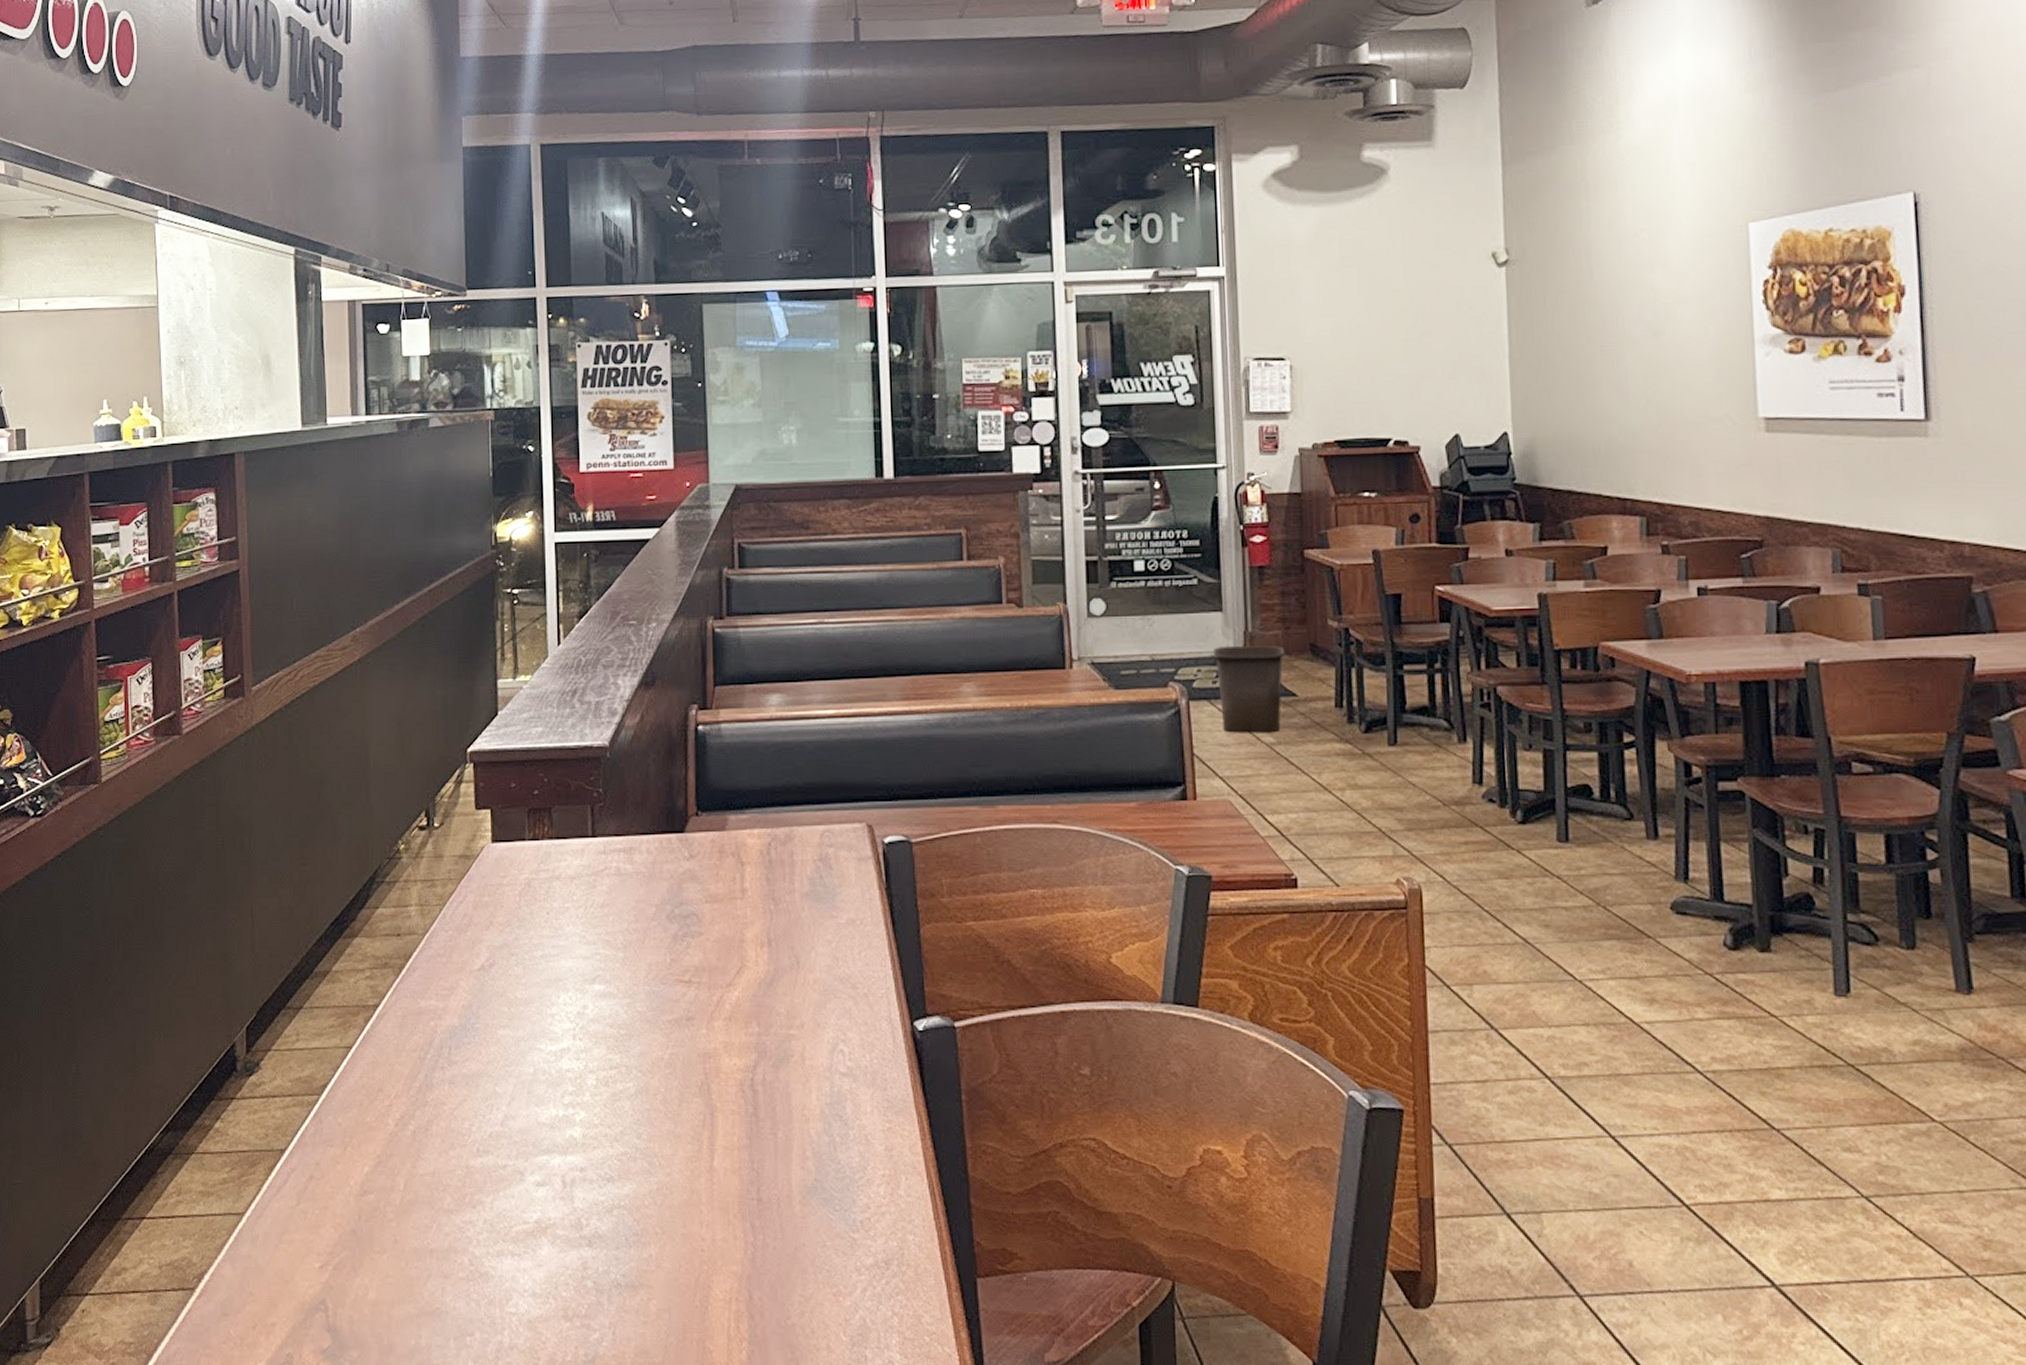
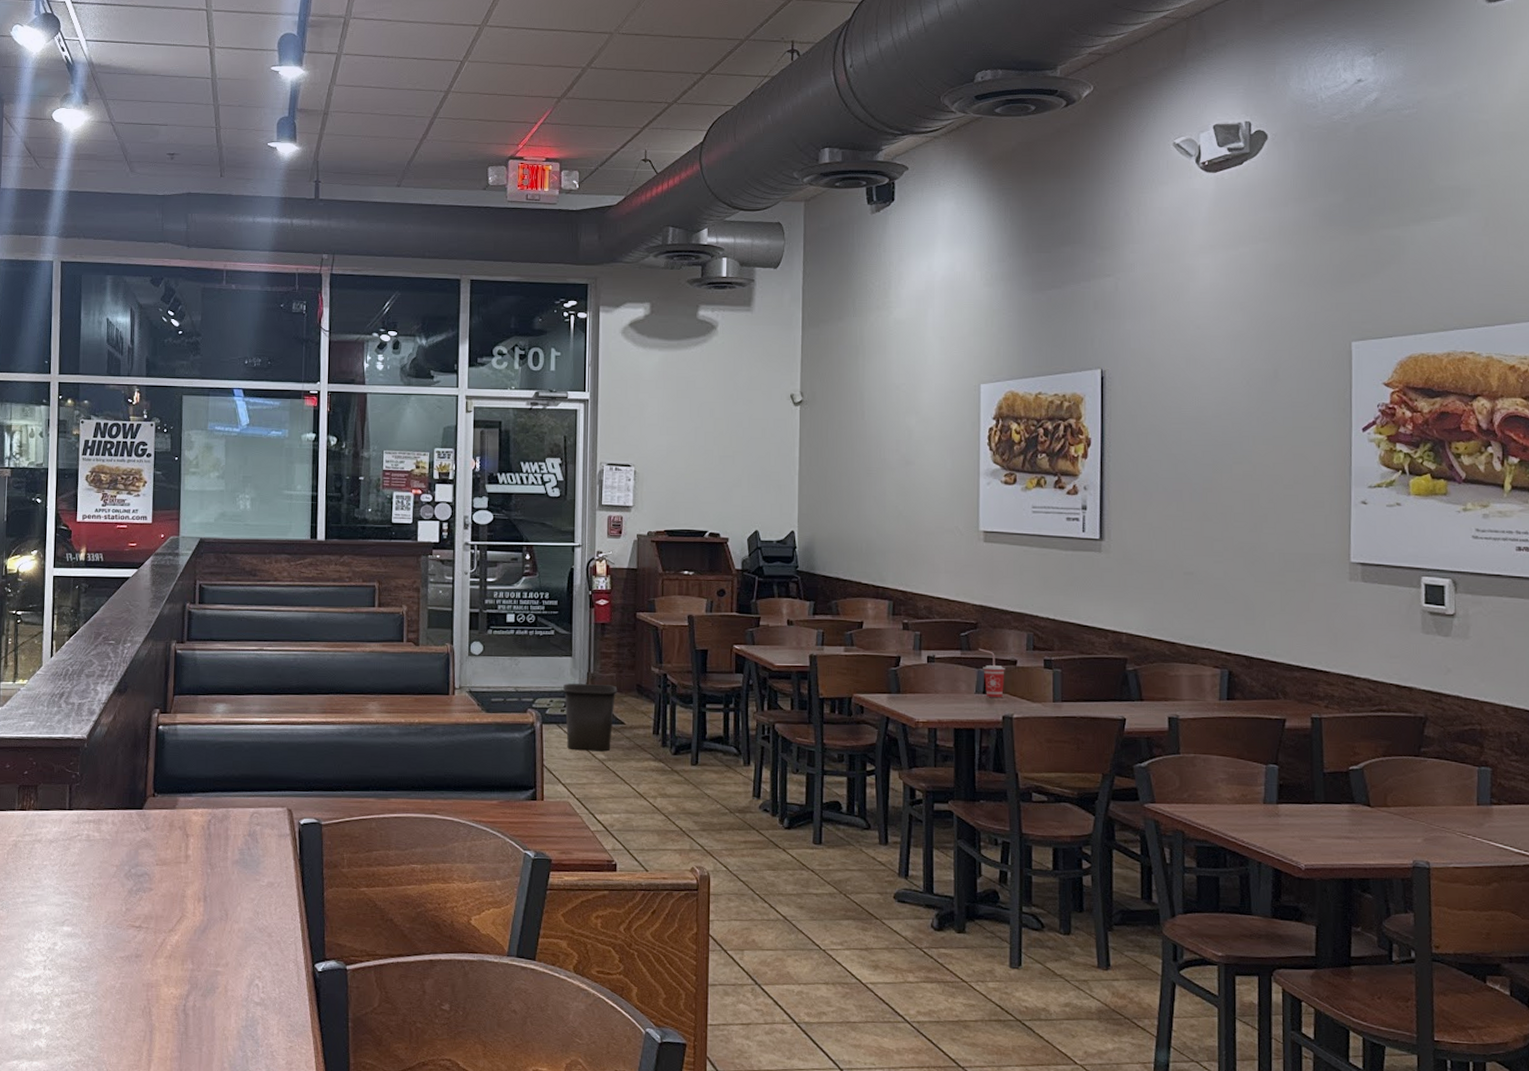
beverage cup: none [1766,573,1805,637] -> present [978,648,1005,697]

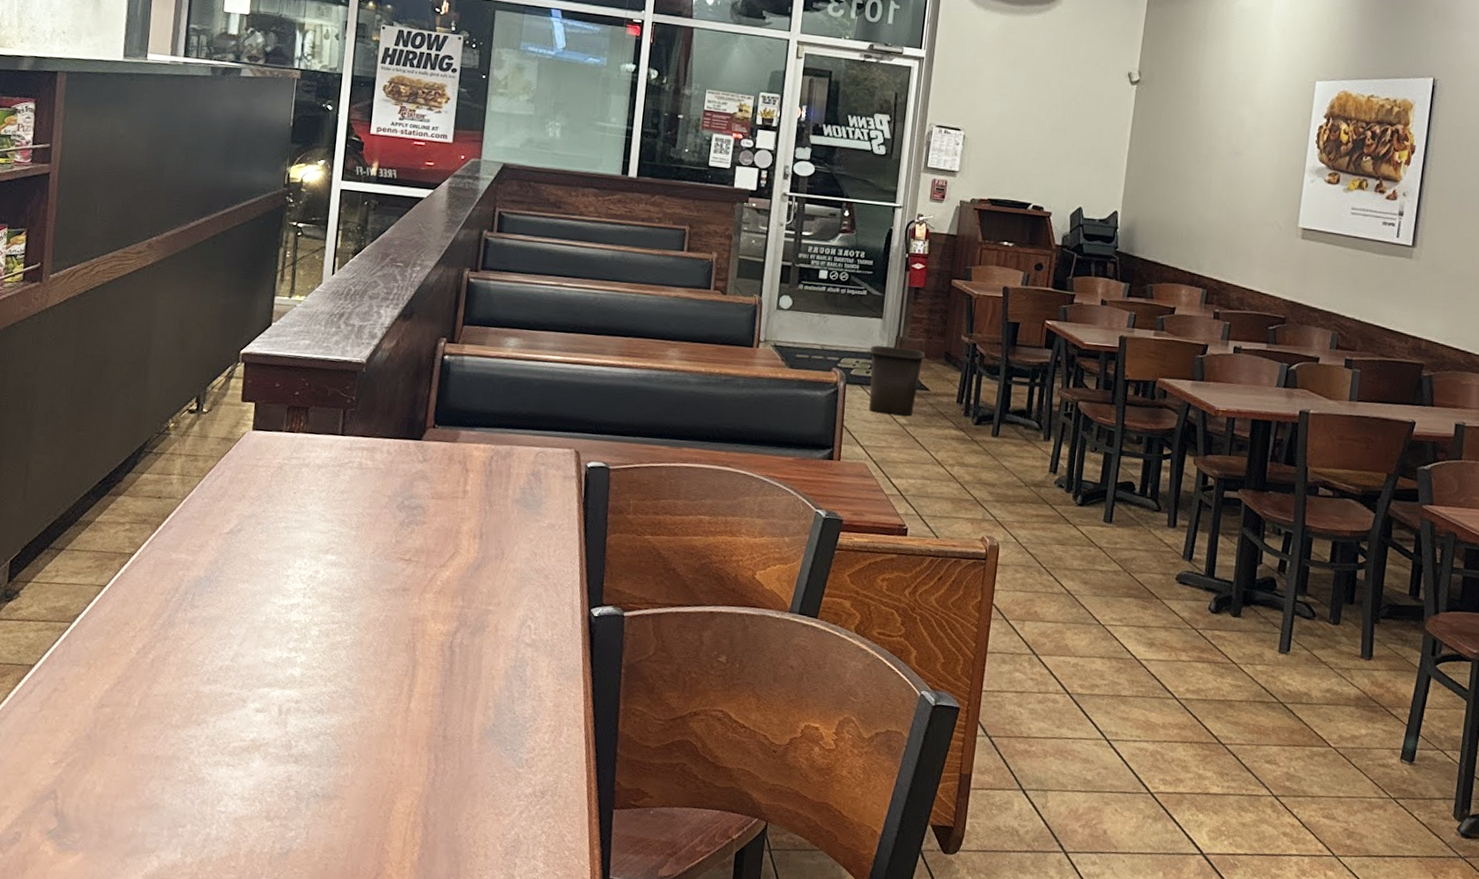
beverage cup: present [978,648,1005,697] -> none [1283,343,1308,393]

